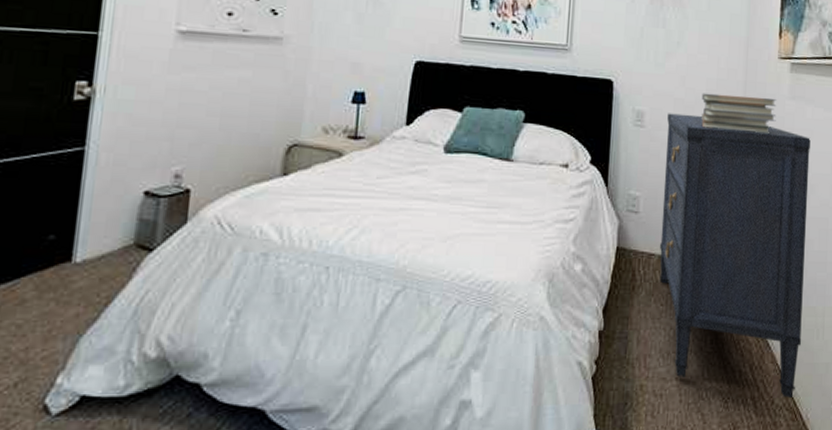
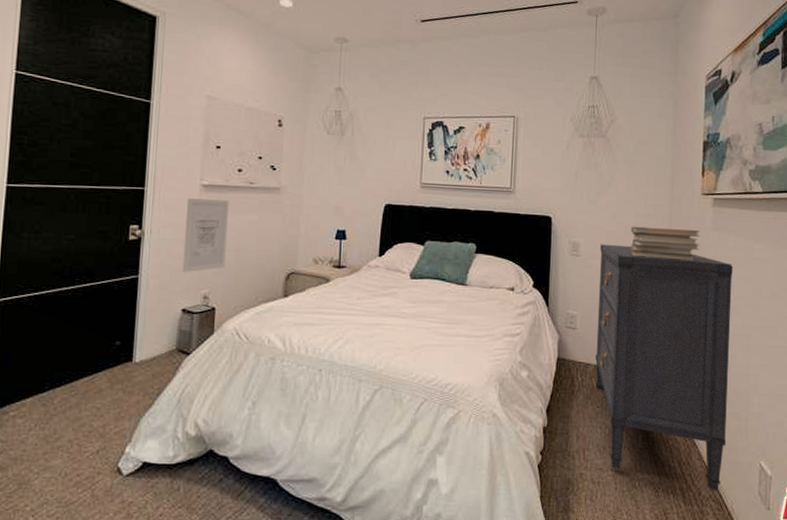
wall art: none [146,47,214,145] -> present [182,198,229,273]

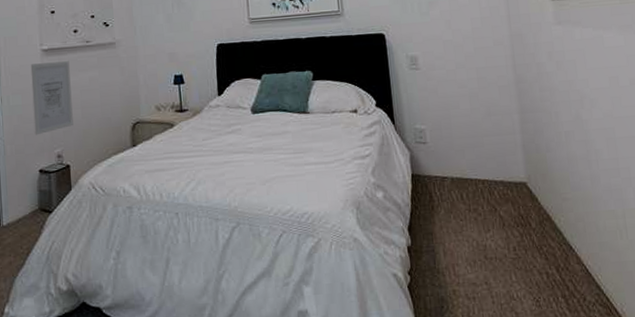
dresser: present [595,244,733,492] -> none [439,52,606,295]
book stack: present [631,226,701,261] -> none [468,27,545,62]

